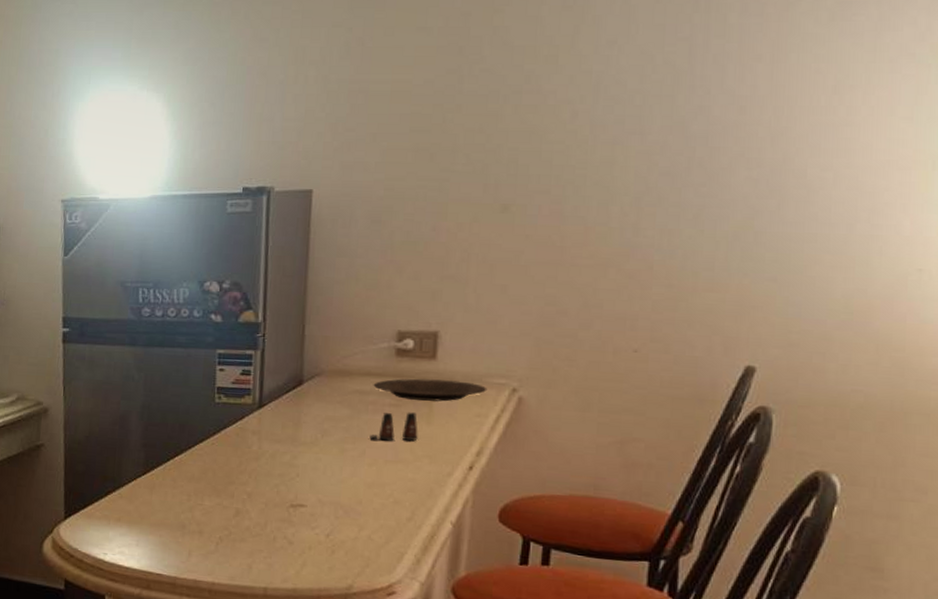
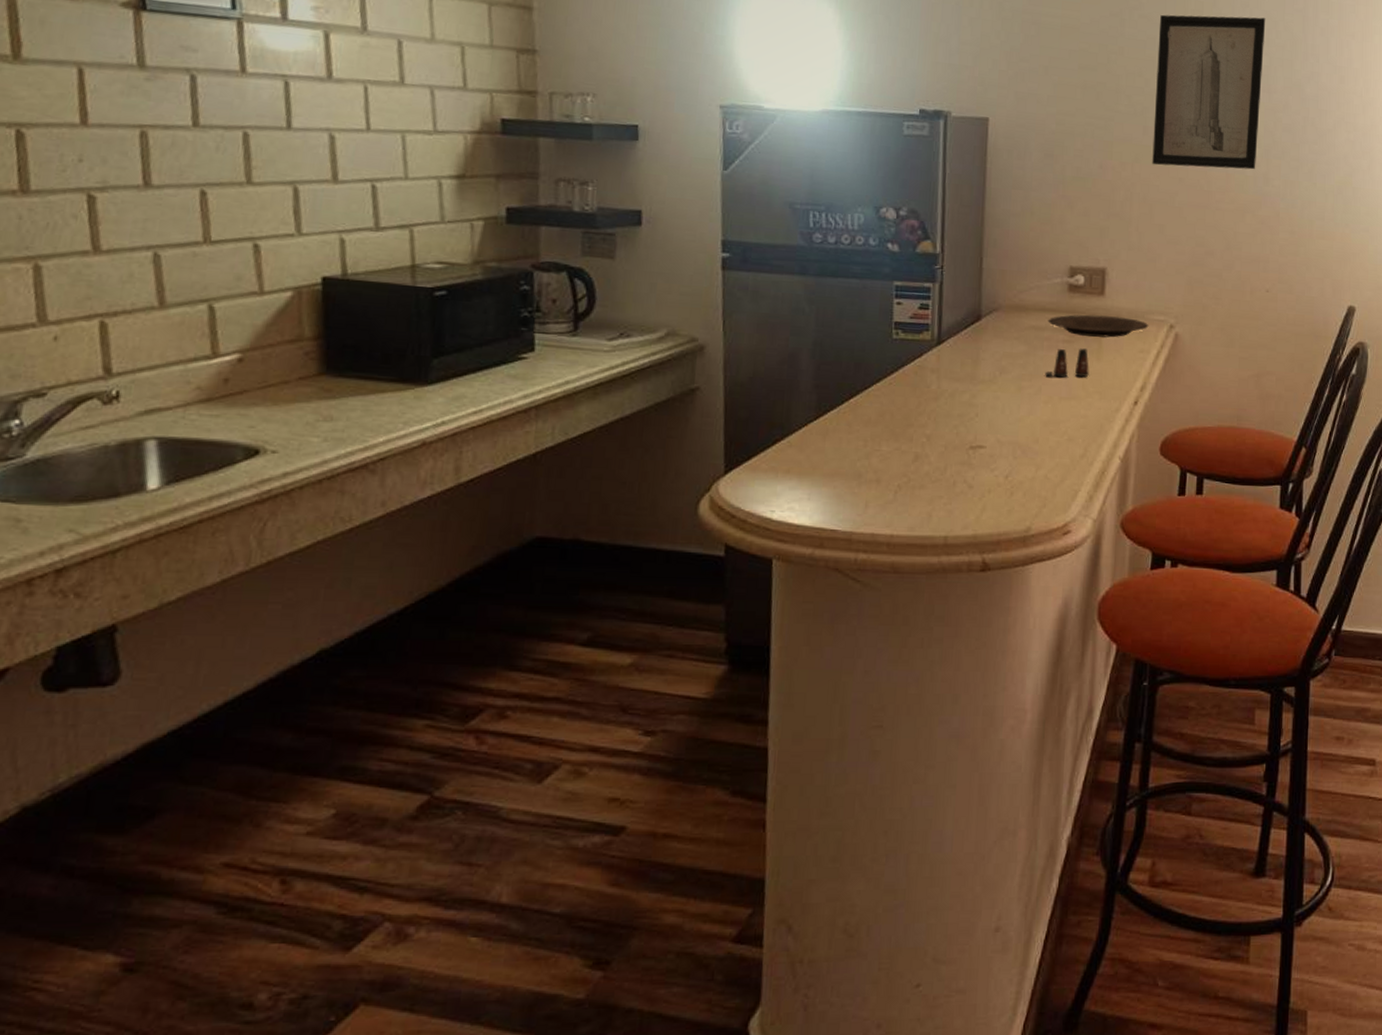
wall art: none [493,53,639,224] -> present [1152,14,1266,170]

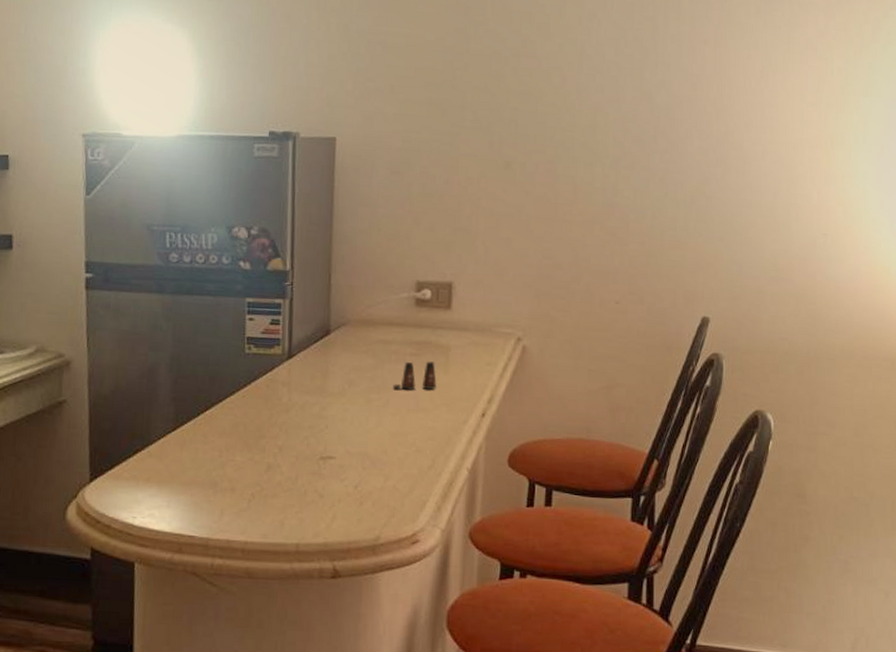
plate: present [1048,314,1149,338] -> none [395,328,496,351]
wall art: present [1152,14,1266,170] -> none [498,27,614,181]

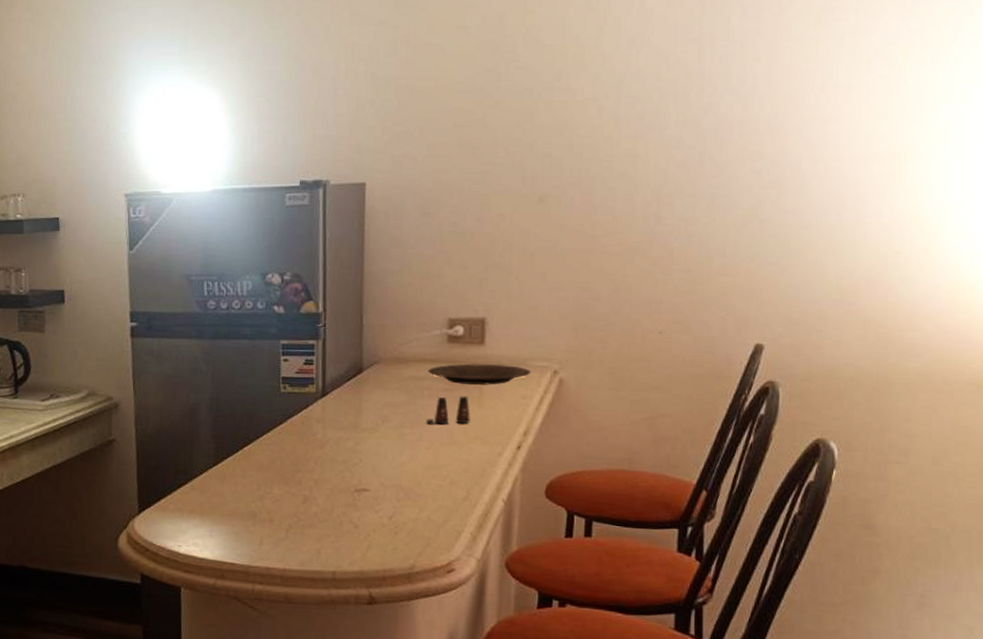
plate: none [395,328,496,351] -> present [428,363,531,385]

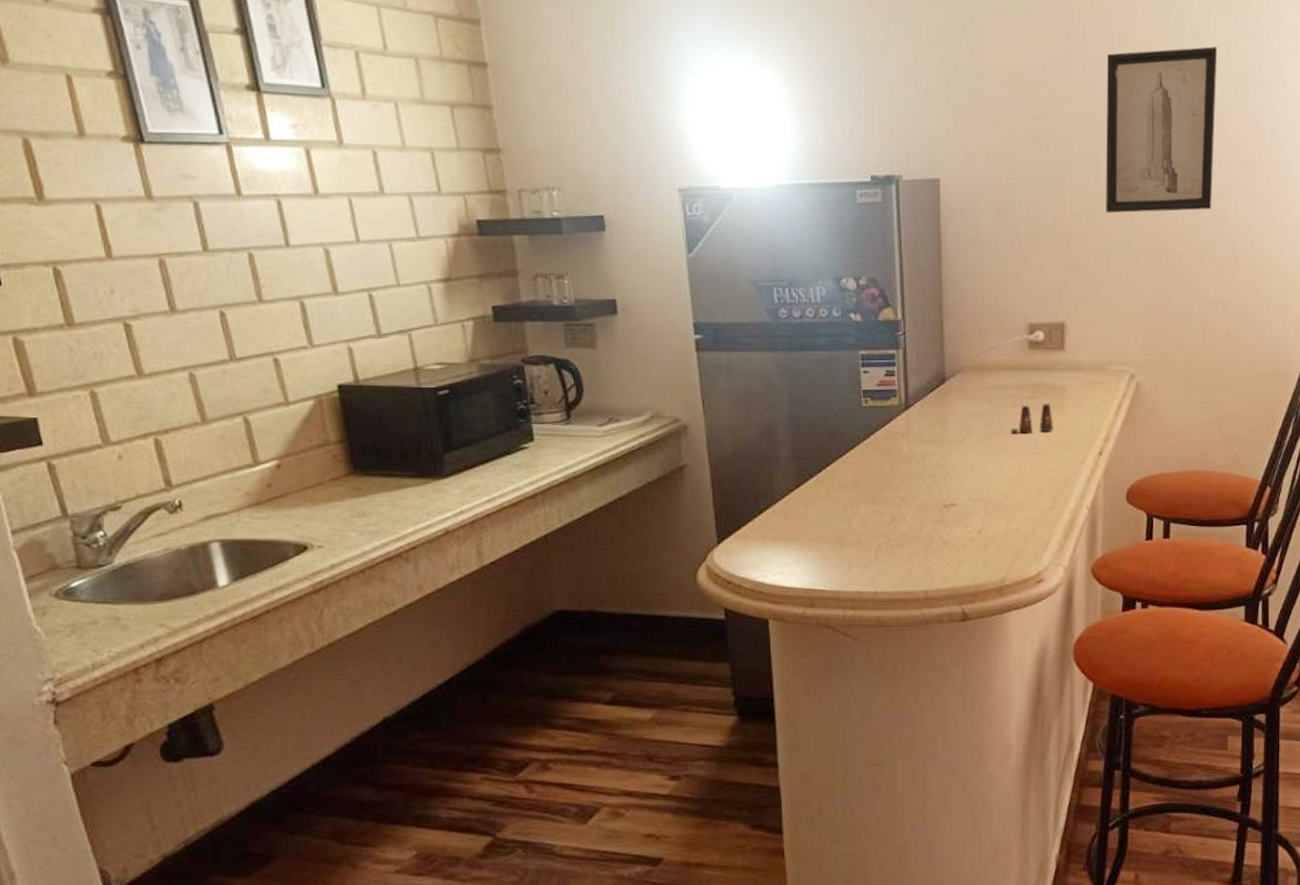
plate: present [428,363,531,385] -> none [1010,370,1110,391]
wall art: none [532,53,655,214] -> present [1105,46,1217,214]

